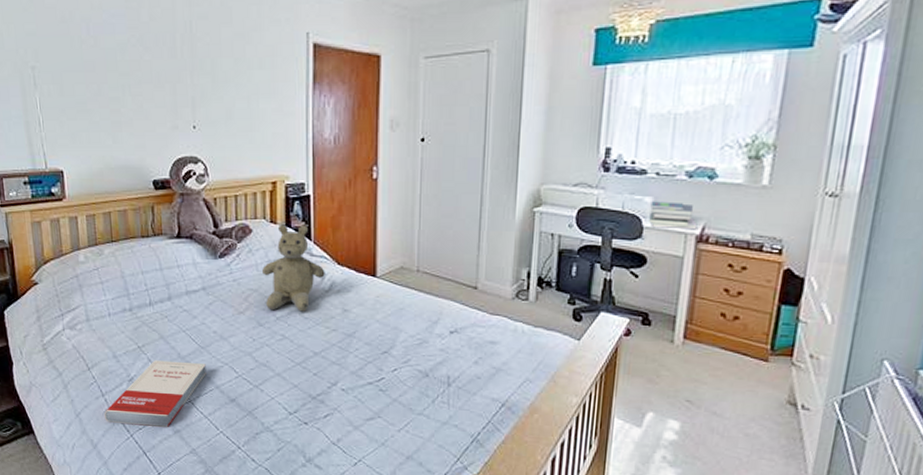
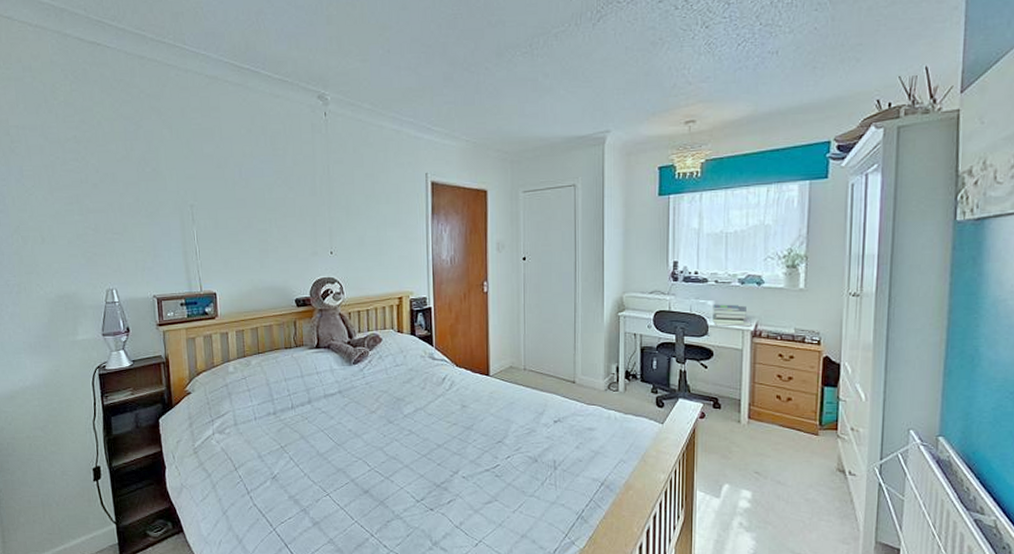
book: present [103,360,206,427] -> none [249,458,342,520]
teddy bear: present [261,224,325,312] -> none [390,333,446,409]

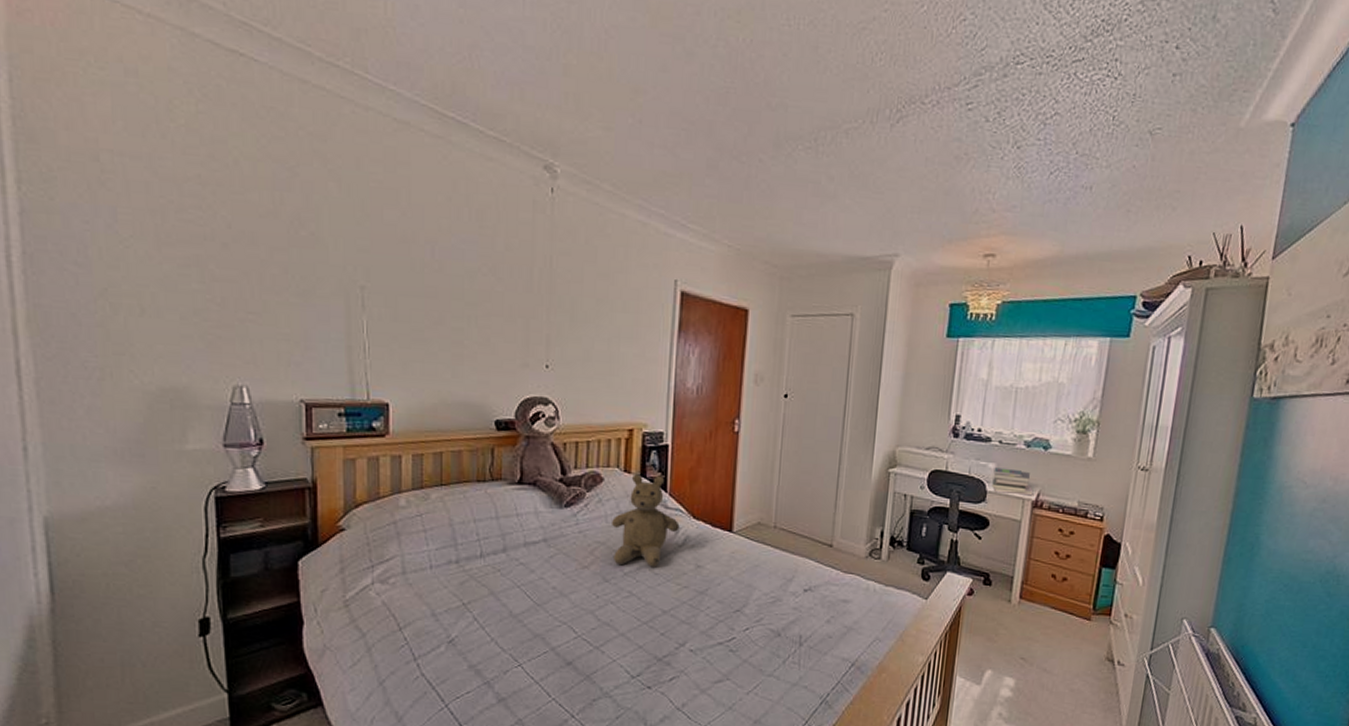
teddy bear: none [390,333,446,409] -> present [611,474,680,567]

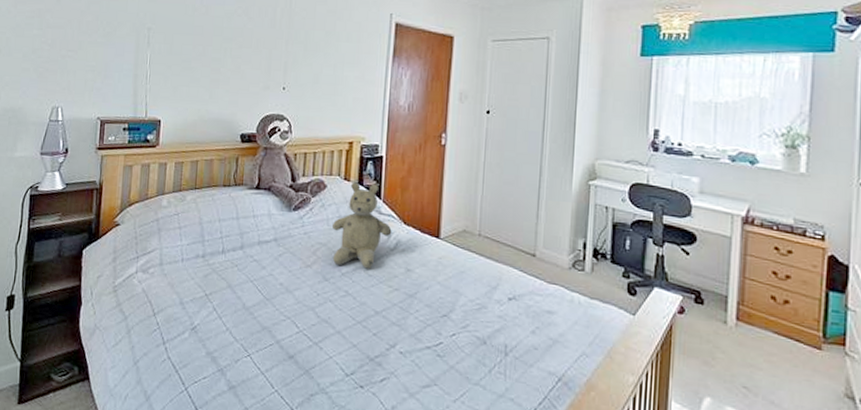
books: present [992,467,1034,496] -> none [697,181,743,212]

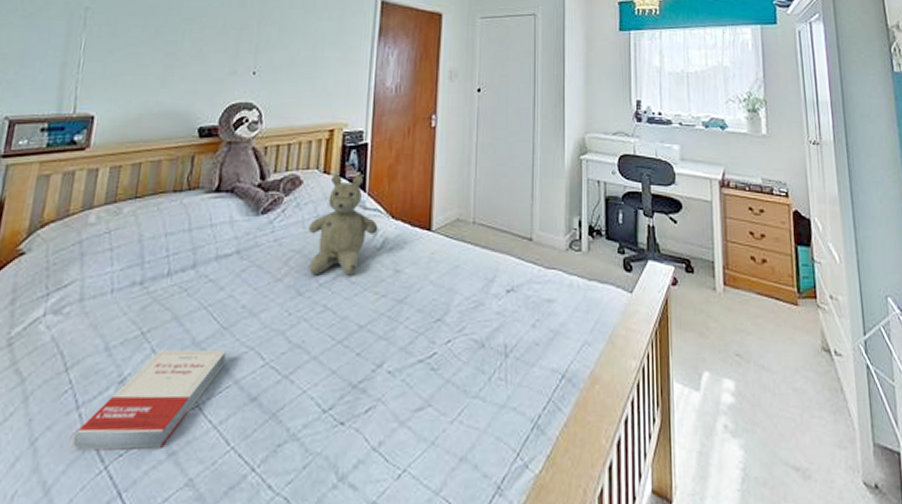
book: none [161,309,269,382] -> present [71,349,226,450]

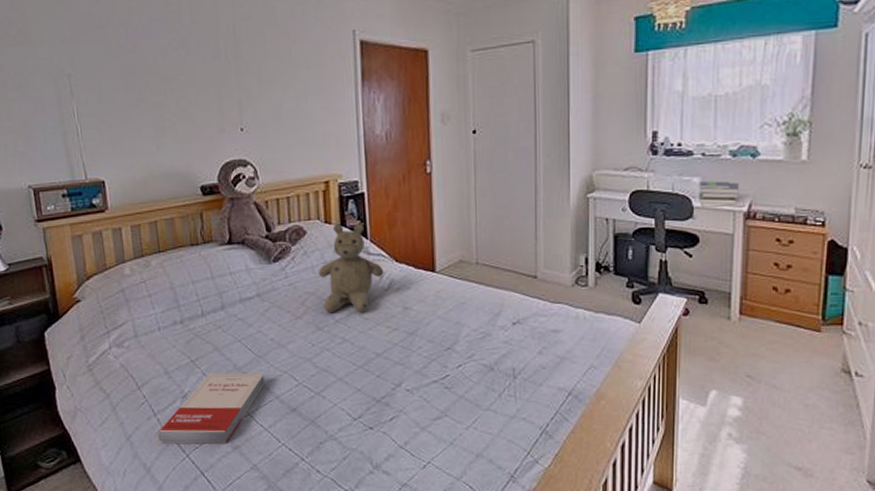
books: none [678,149,719,175] -> present [698,181,744,208]

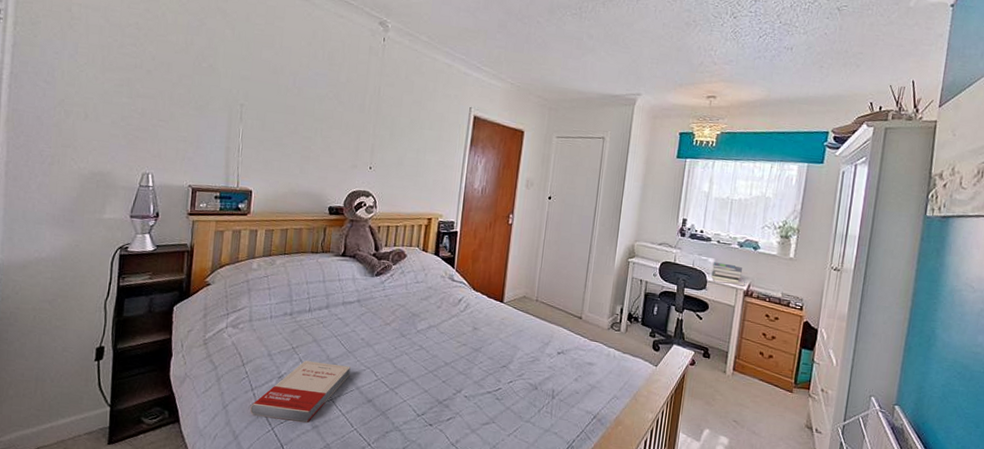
teddy bear: present [317,223,384,314] -> none [409,253,463,327]

